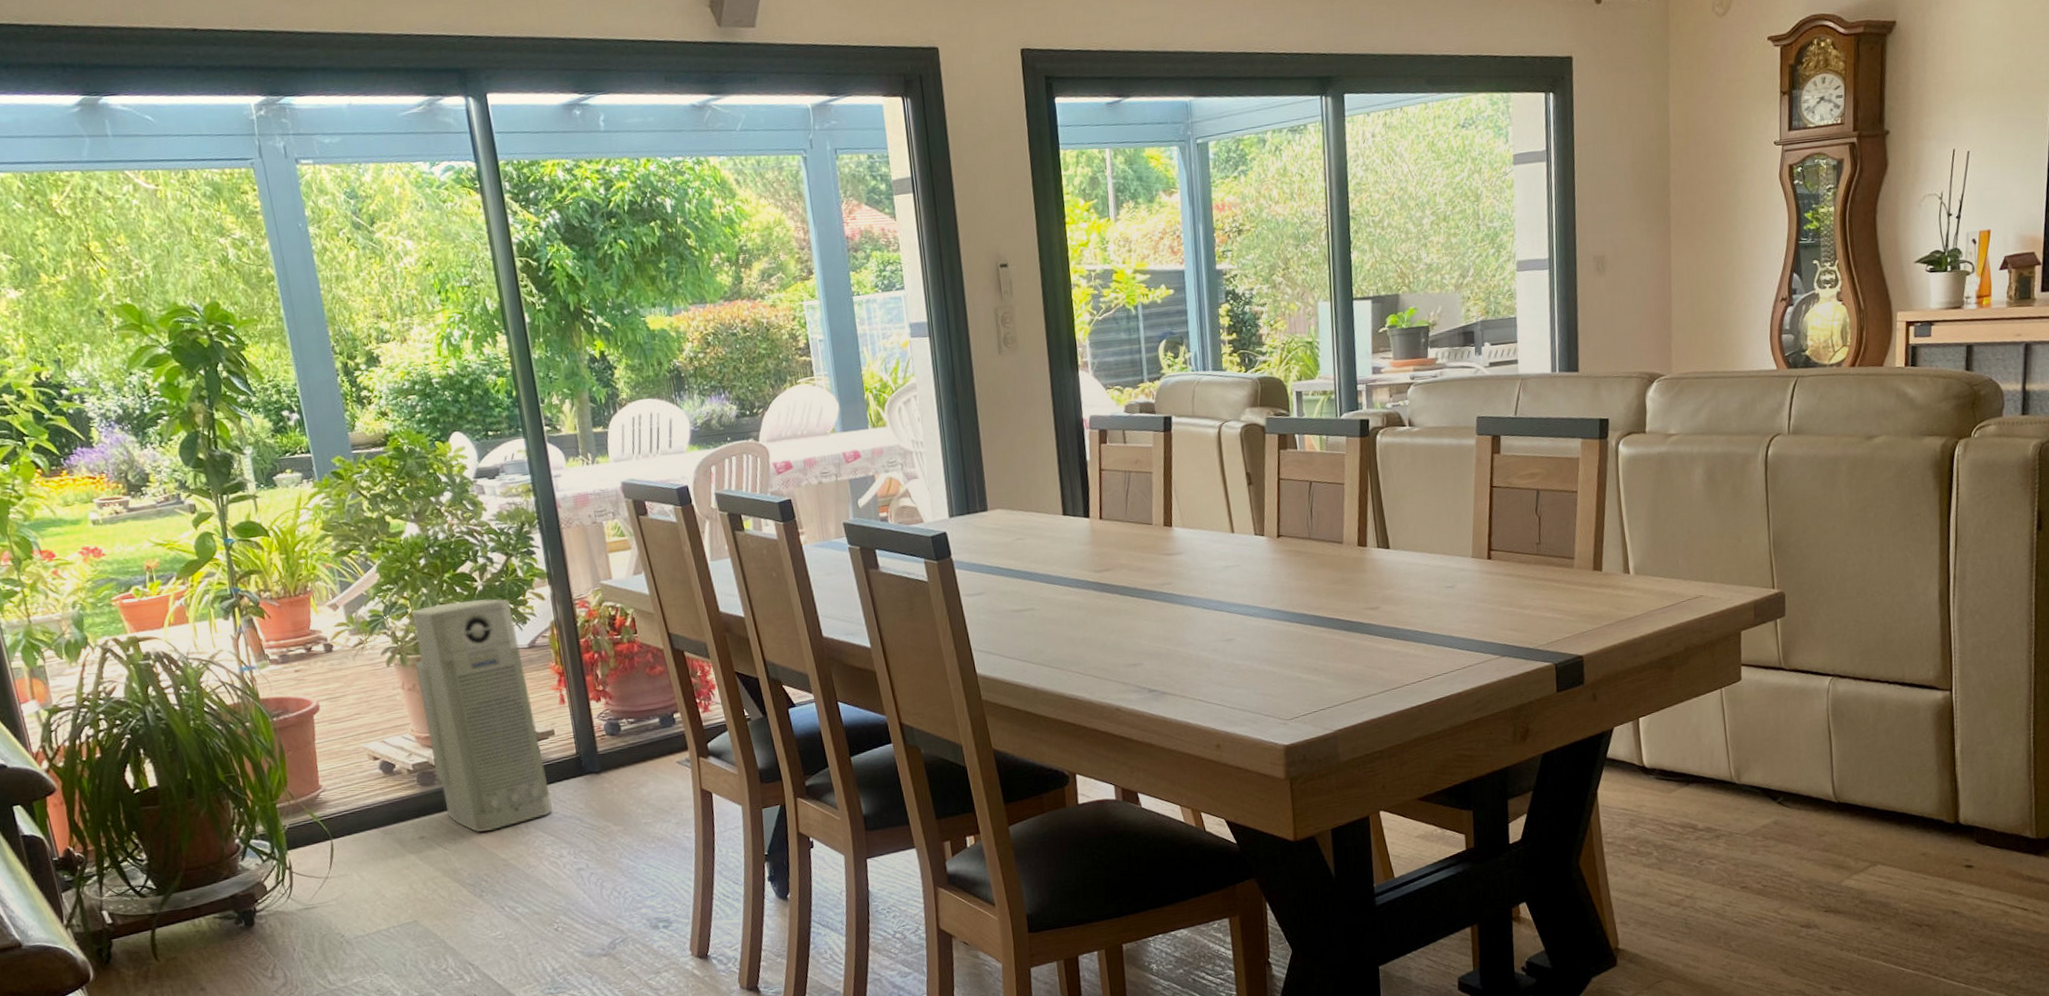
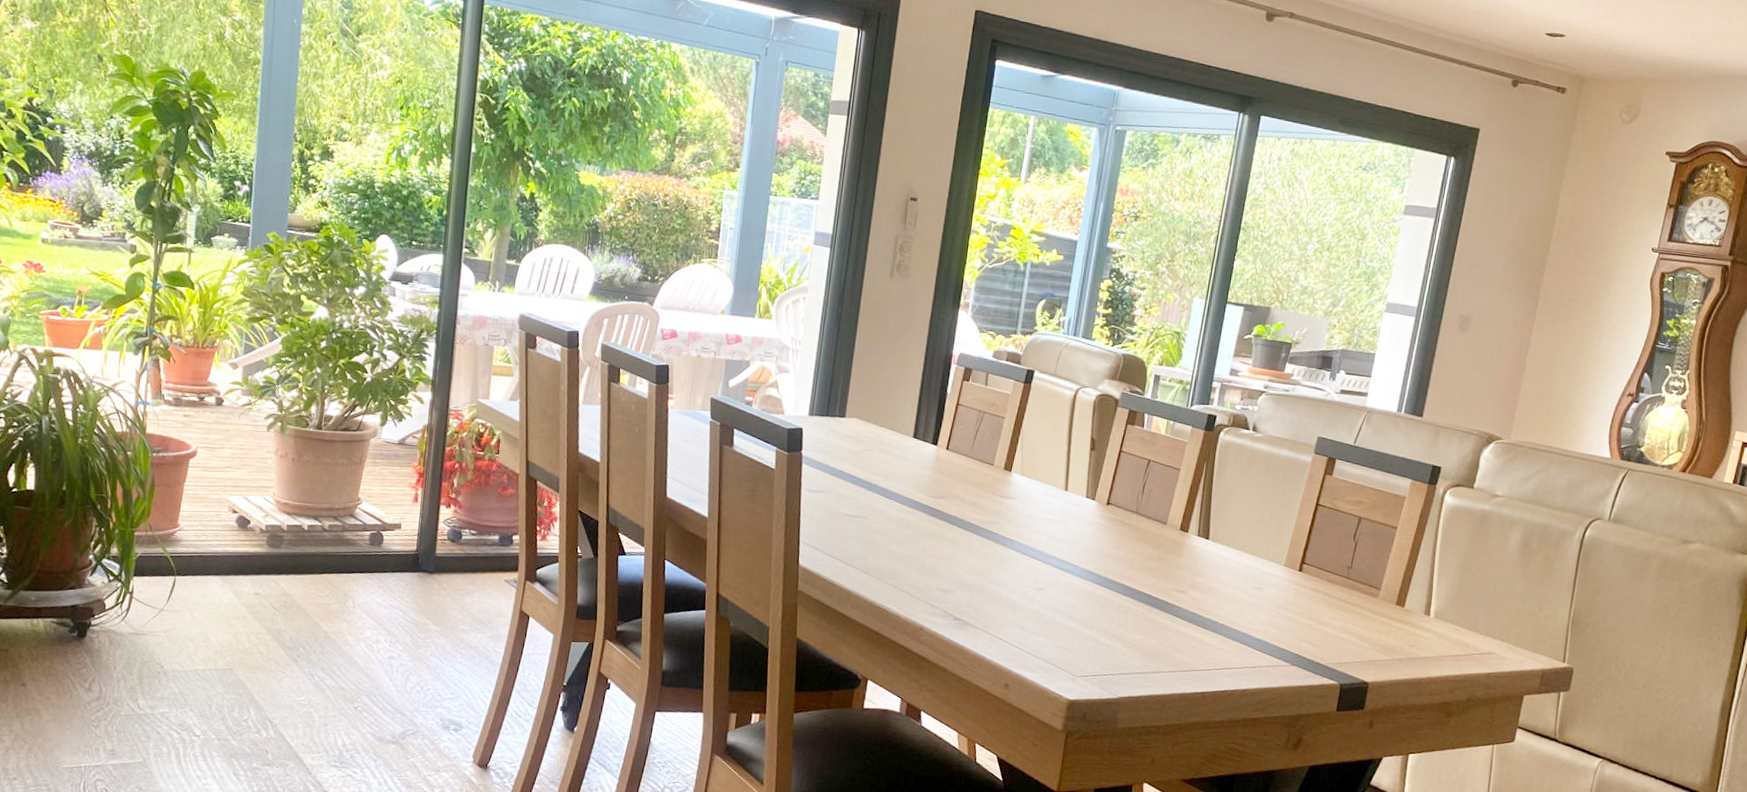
air purifier: present [412,598,553,832] -> none [284,385,392,603]

